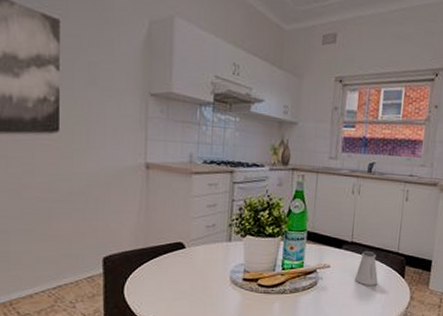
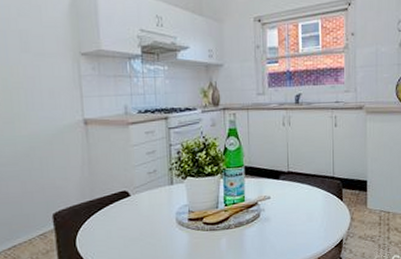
saltshaker: present [354,251,379,285] -> none [295,178,318,212]

